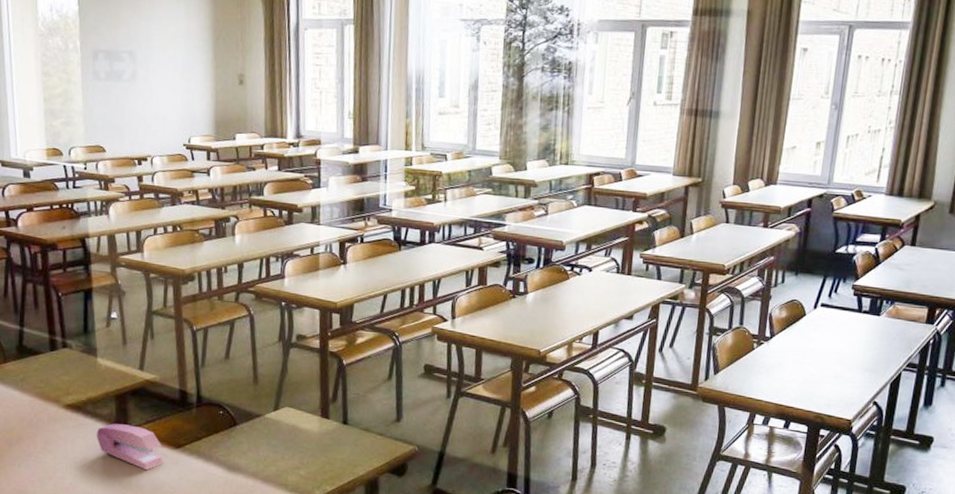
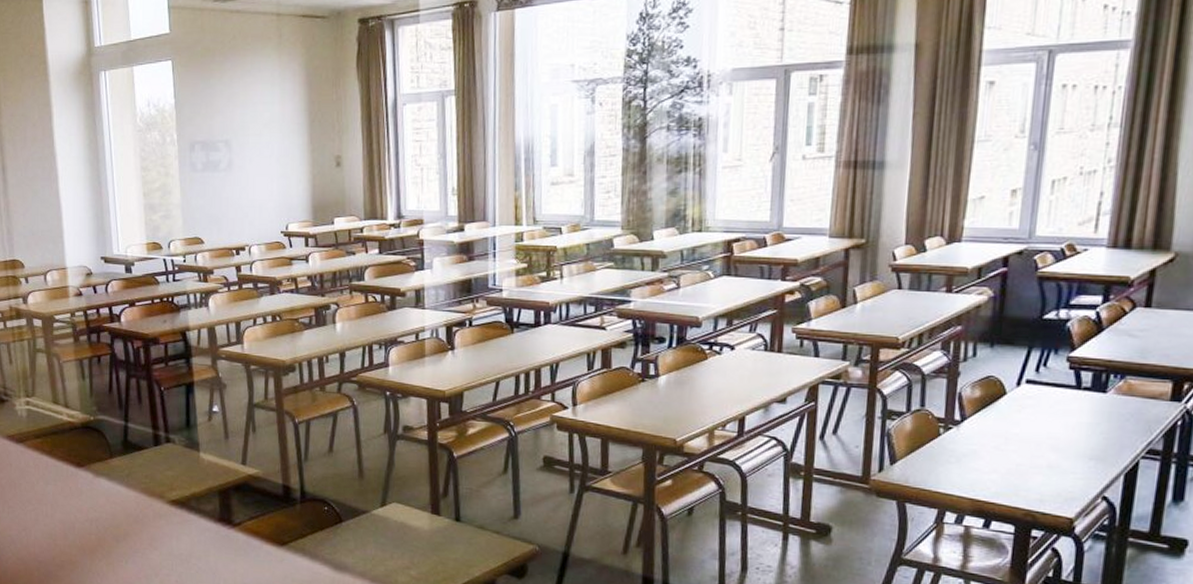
stapler: present [96,423,164,471] -> none [200,520,269,569]

